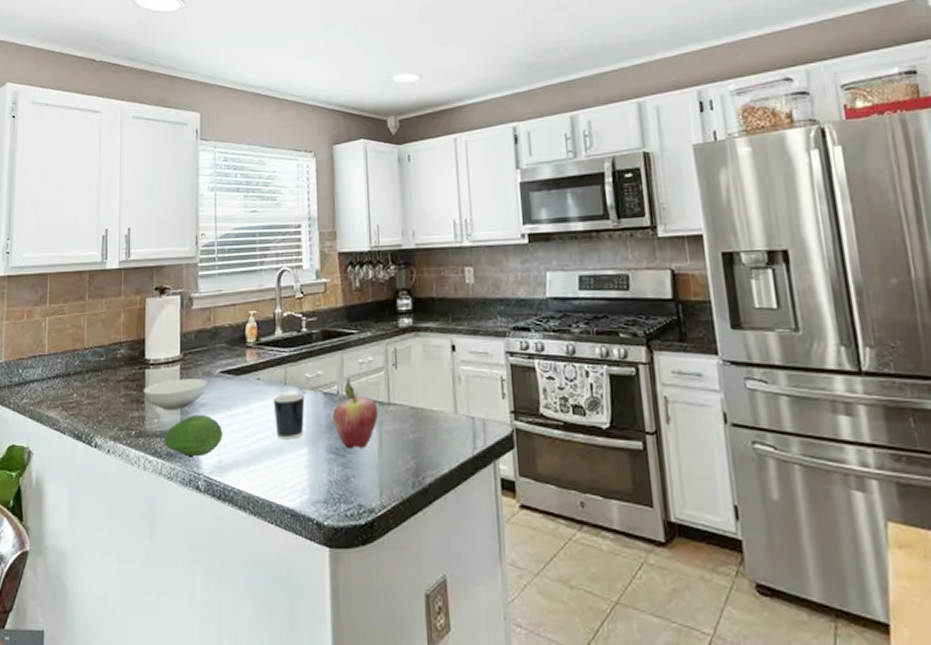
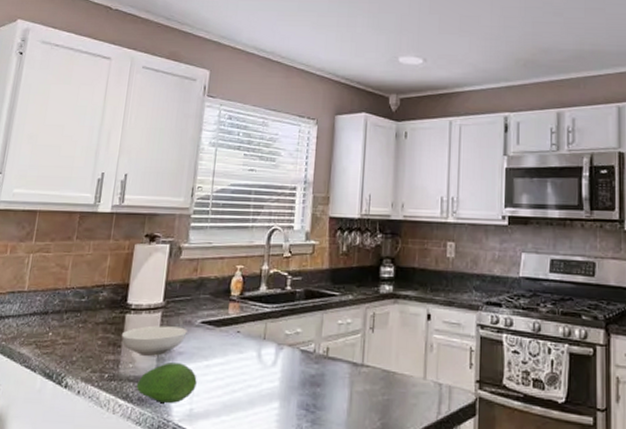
mug: present [273,394,305,440] -> none [249,348,282,393]
fruit: present [332,377,379,448] -> none [306,337,352,406]

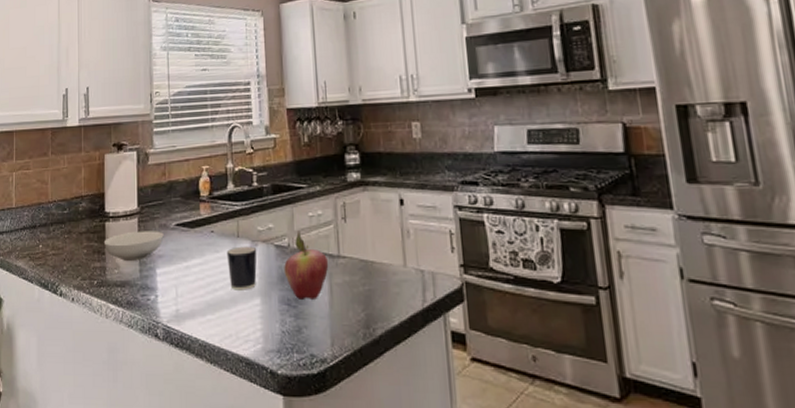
fruit: present [136,362,197,403] -> none [124,266,179,305]
mug: none [249,348,282,393] -> present [226,246,257,290]
fruit: none [306,337,352,406] -> present [284,230,329,299]

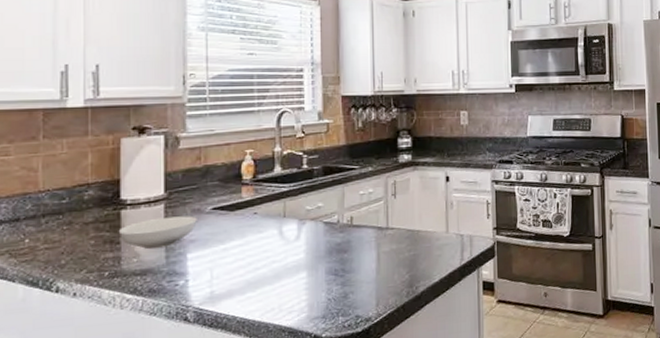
mug: present [226,246,257,290] -> none [271,224,305,267]
fruit: present [284,230,329,299] -> none [332,207,377,269]

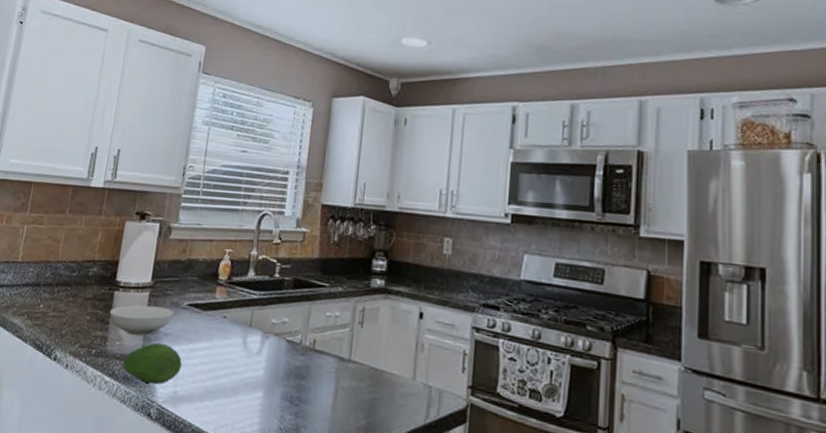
fruit: none [145,250,215,291] -> present [122,343,182,385]

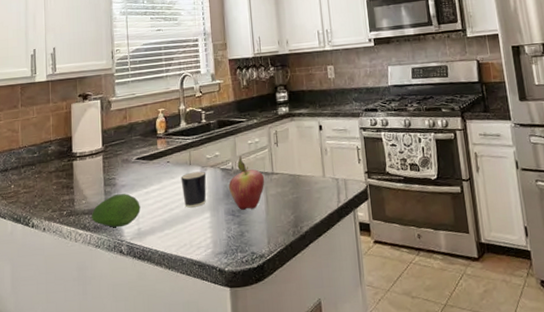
bowl: present [109,305,174,336] -> none [71,165,126,193]
mug: none [234,336,268,382] -> present [180,171,207,208]
fruit: none [291,329,339,401] -> present [229,155,265,210]

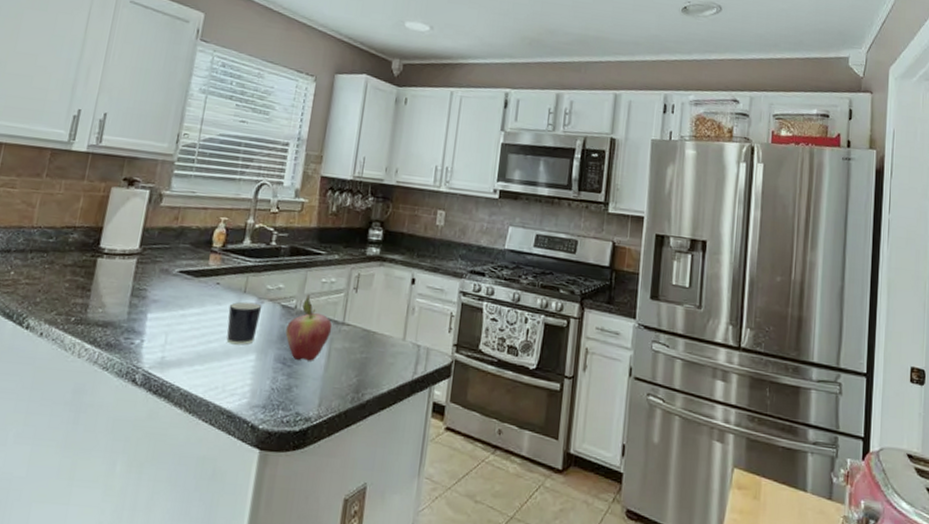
fruit: present [91,194,140,227] -> none [105,309,171,350]

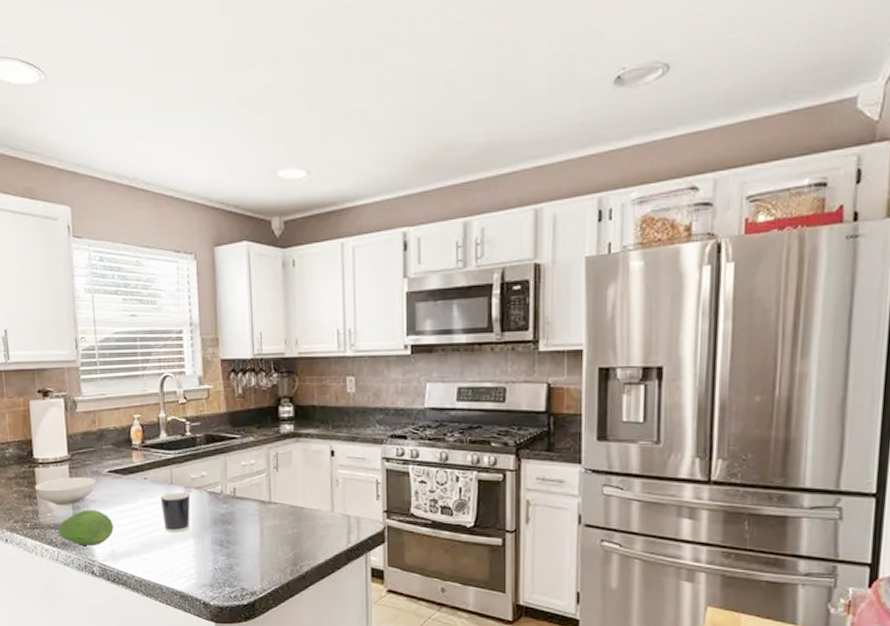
bowl: none [91,272,164,303] -> present [34,477,96,506]
fruit: none [105,309,171,350] -> present [58,510,114,545]
fruit: present [285,294,333,361] -> none [217,478,260,541]

